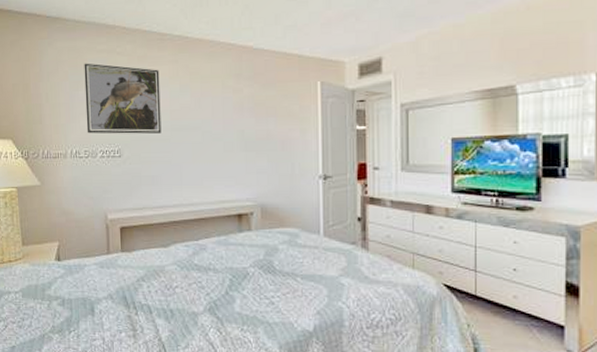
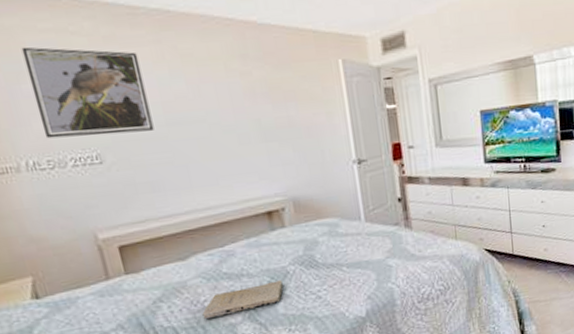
book: none [172,279,243,304] -> present [202,280,285,320]

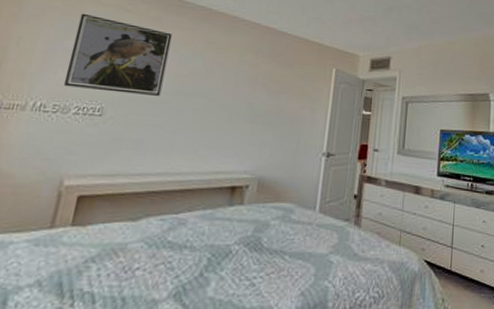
book: present [202,280,285,320] -> none [127,259,223,291]

